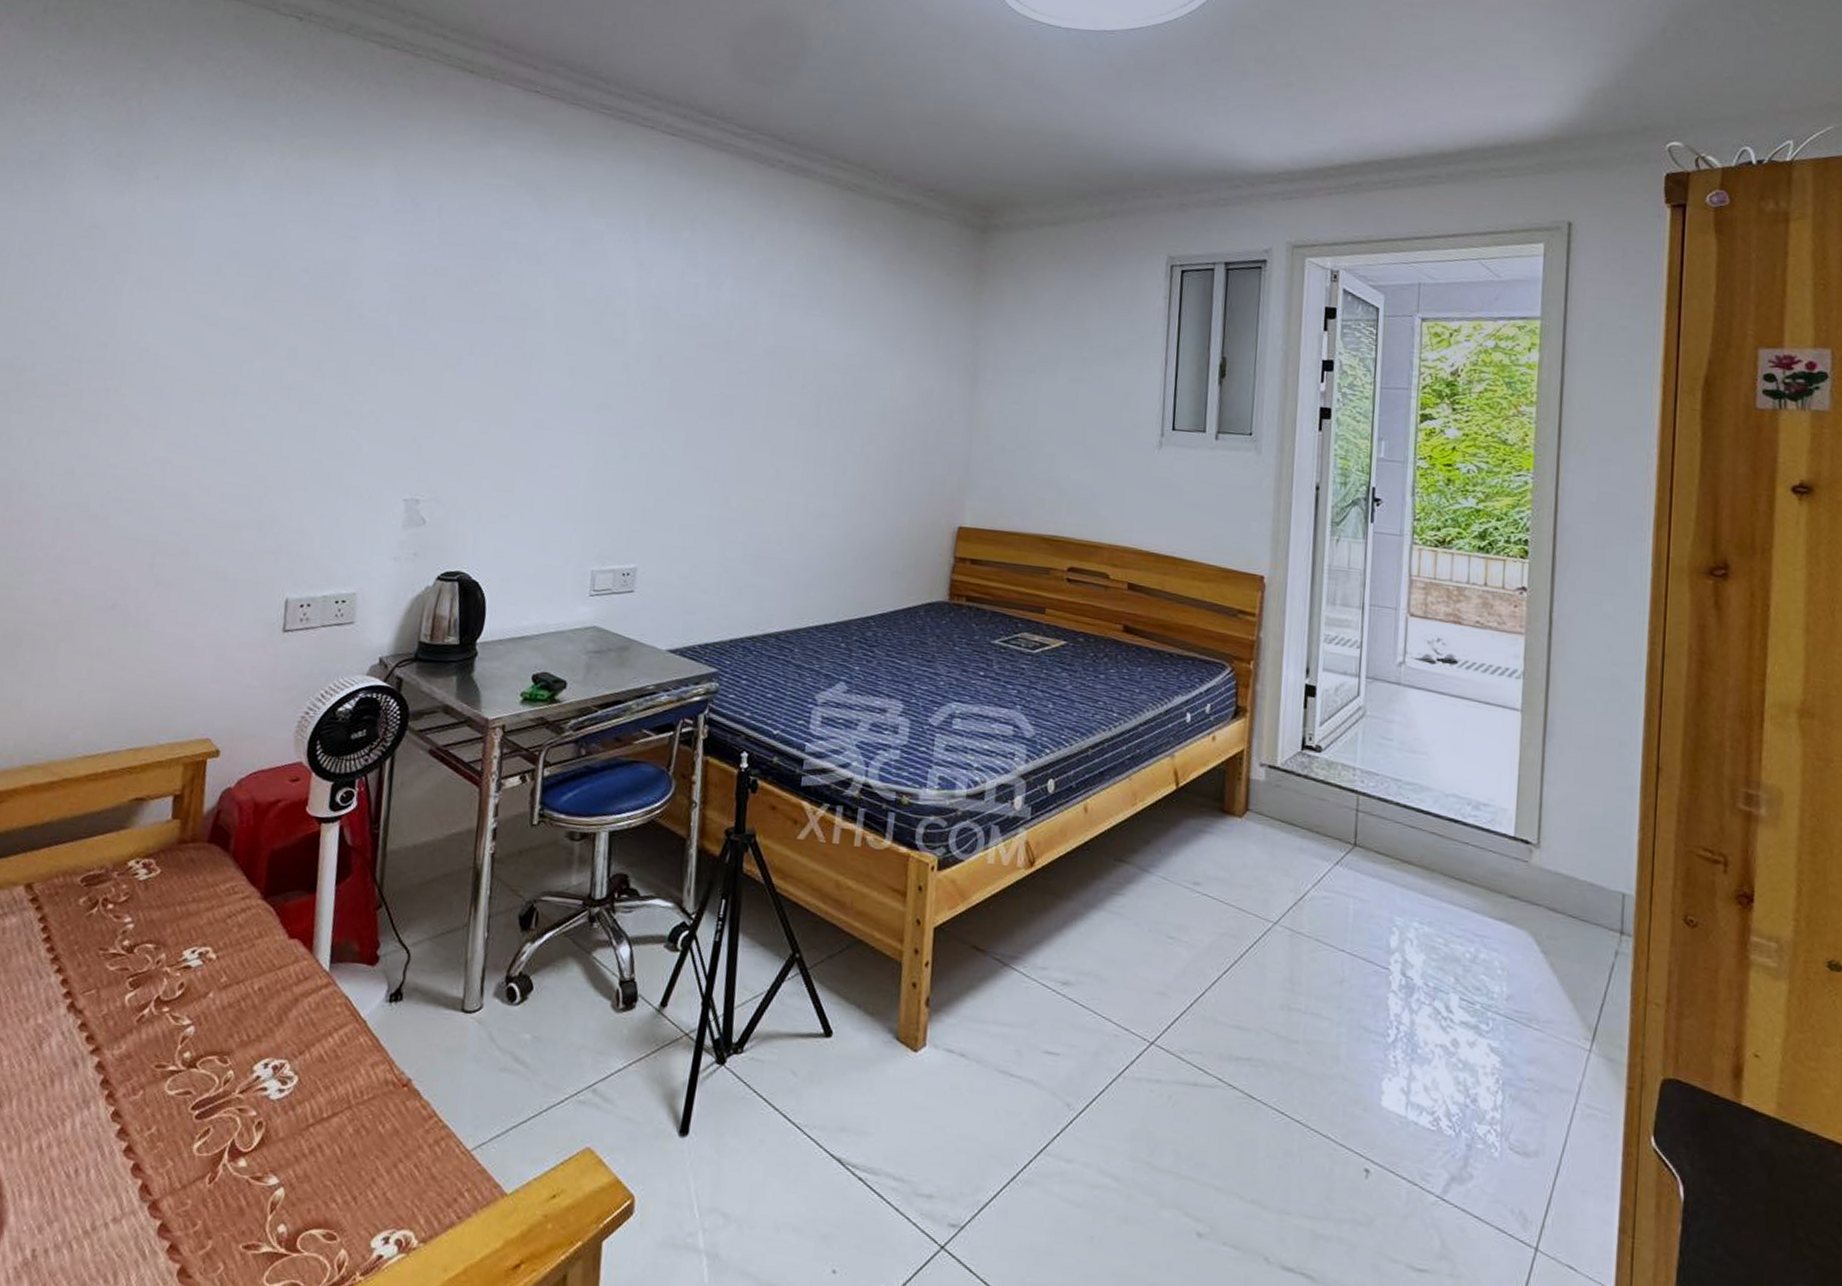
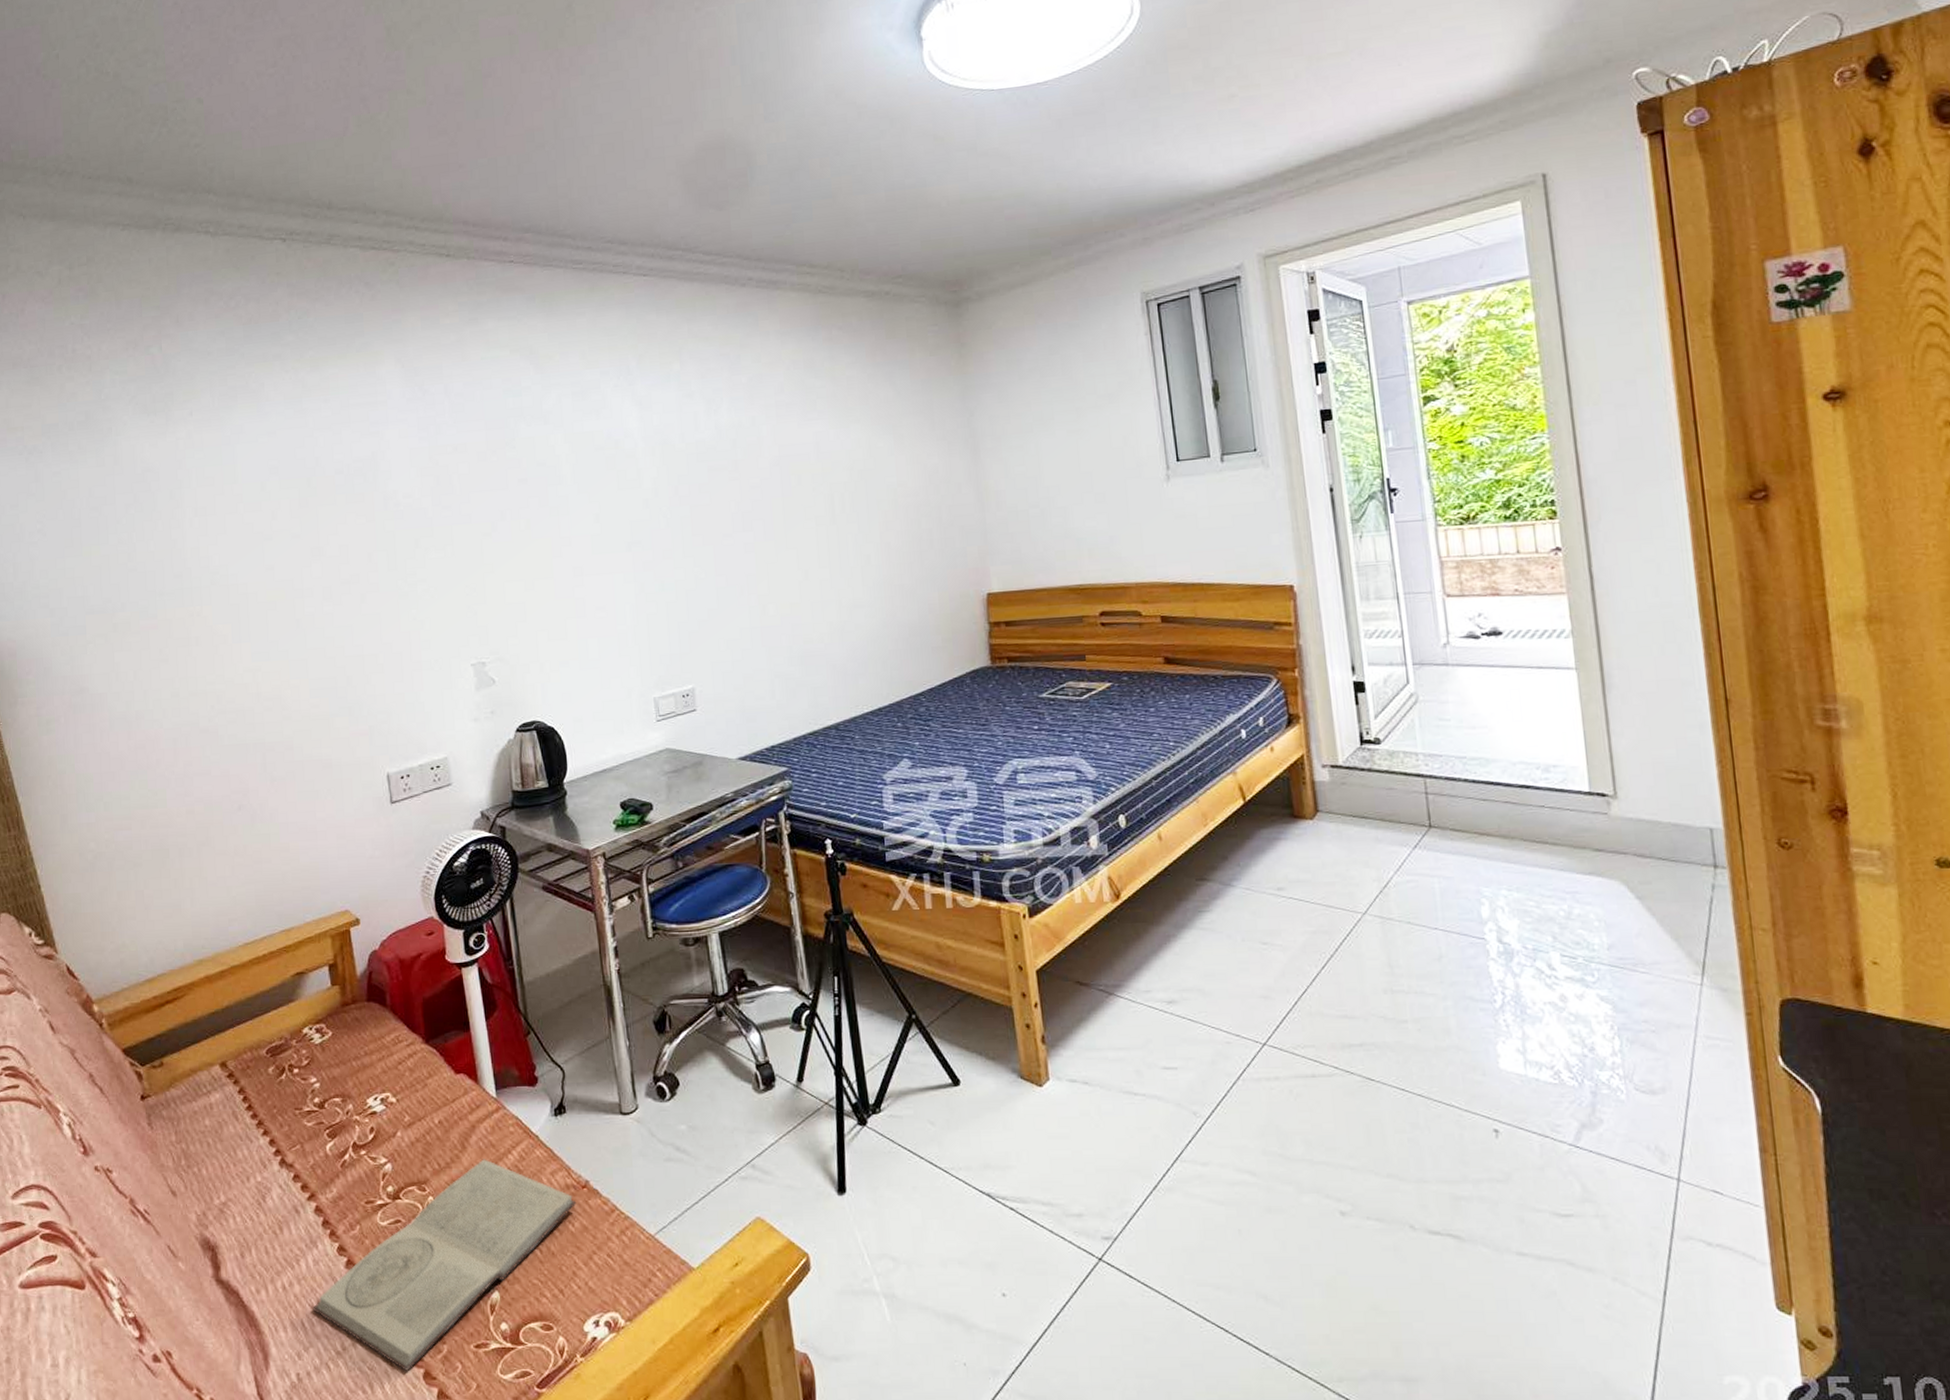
book: none [67,1037,393,1265] -> present [312,1159,577,1372]

